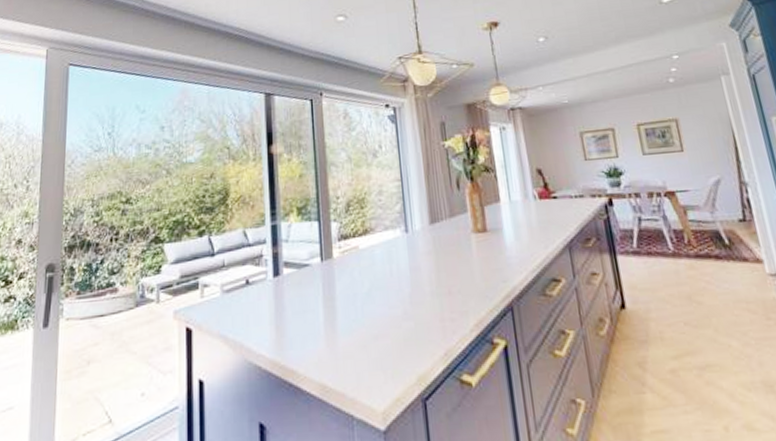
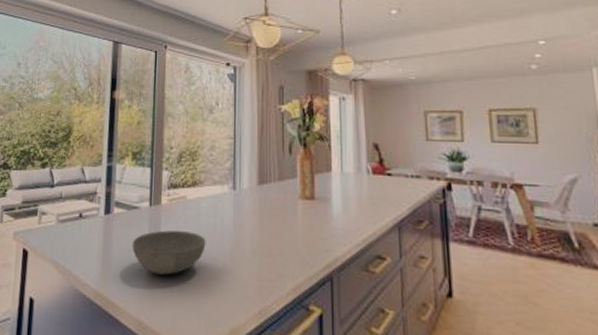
bowl: none [306,282,384,332] -> present [131,230,206,275]

